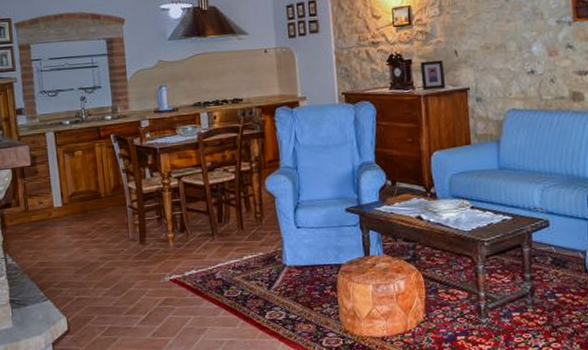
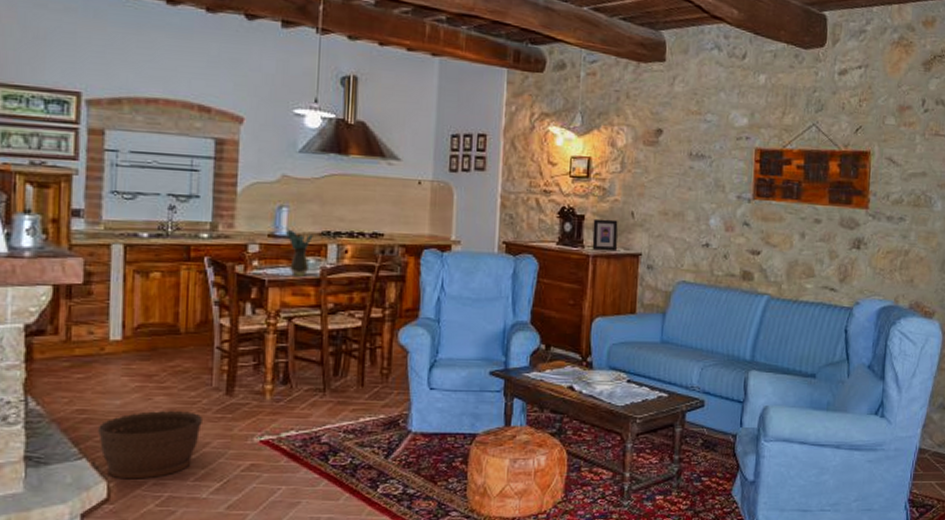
basket: none [54,259,126,315] -> present [97,411,202,480]
vase: none [167,104,188,144] -> present [286,229,313,278]

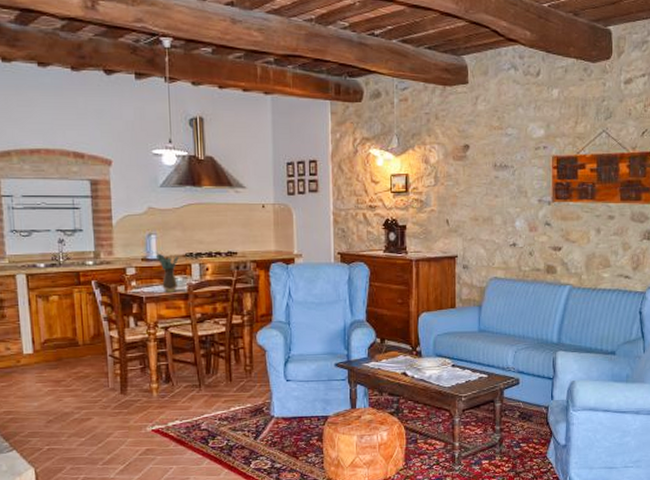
basket: present [97,411,202,480] -> none [22,409,104,466]
picture frame: present [592,218,618,252] -> none [414,227,435,255]

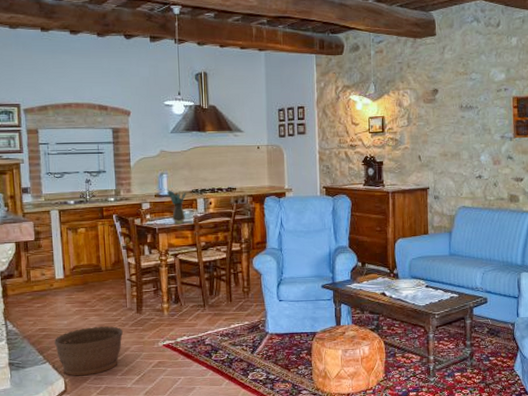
basket: none [22,409,104,466] -> present [54,326,123,376]

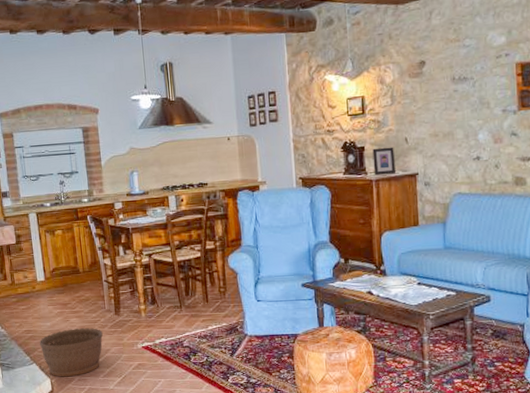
vase: present [167,190,186,225] -> none [138,188,158,224]
picture frame: none [390,163,409,188] -> present [372,147,395,176]

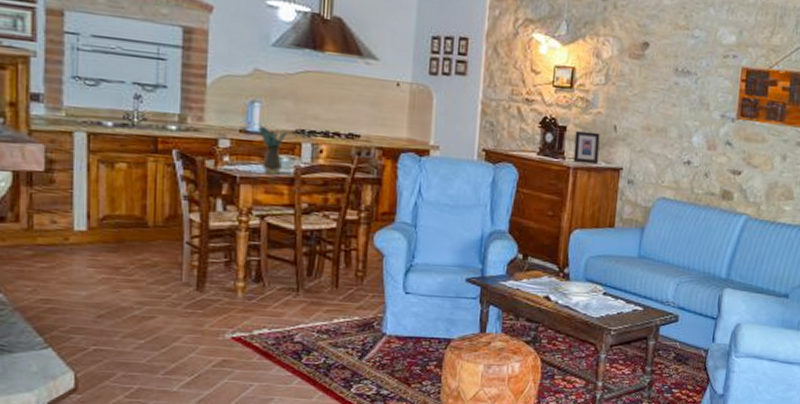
basket: present [39,328,103,377] -> none [62,303,172,371]
vase: none [138,188,158,224] -> present [259,125,287,176]

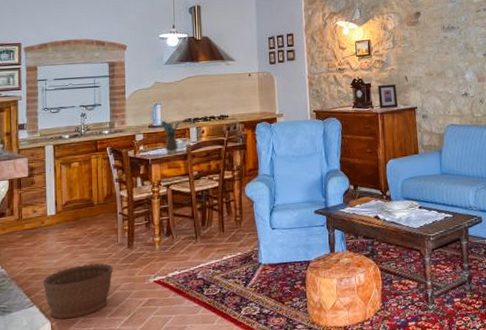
basket: none [62,303,172,371] -> present [42,263,113,320]

